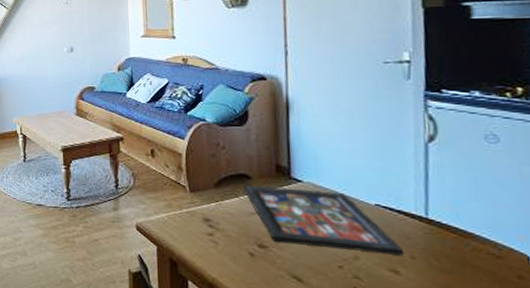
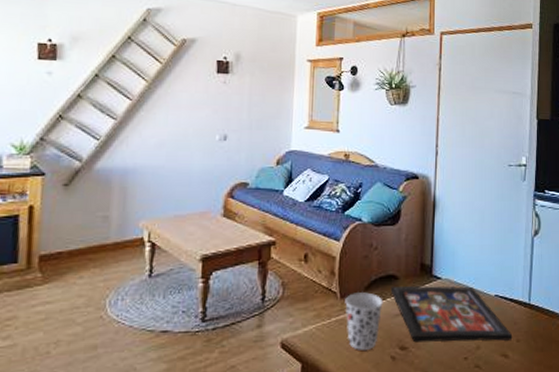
cup: none [195,188,236,243] -> present [345,292,383,350]

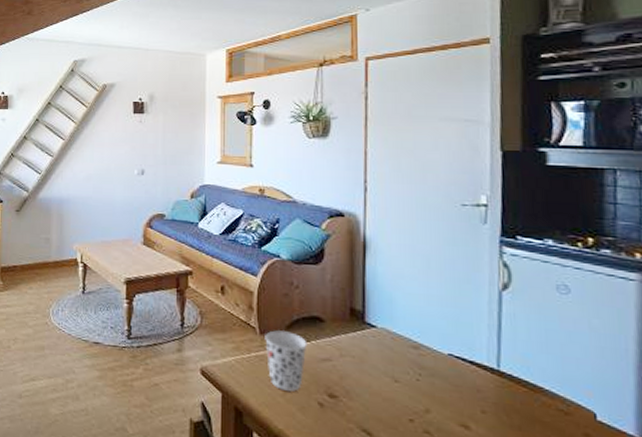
decorative tray: present [390,286,513,343] -> none [315,329,476,410]

